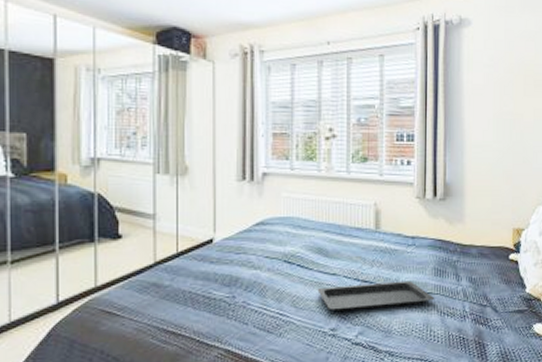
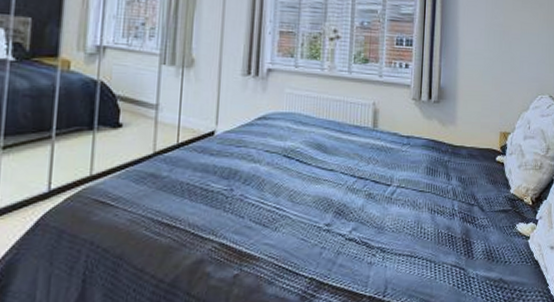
serving tray: present [317,280,435,312] -> none [314,178,427,207]

